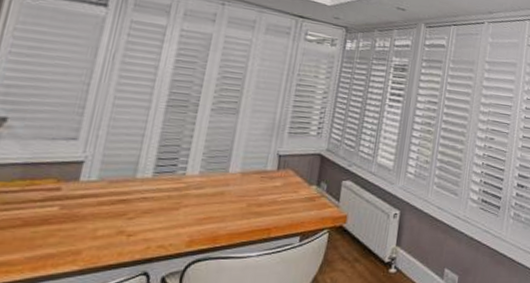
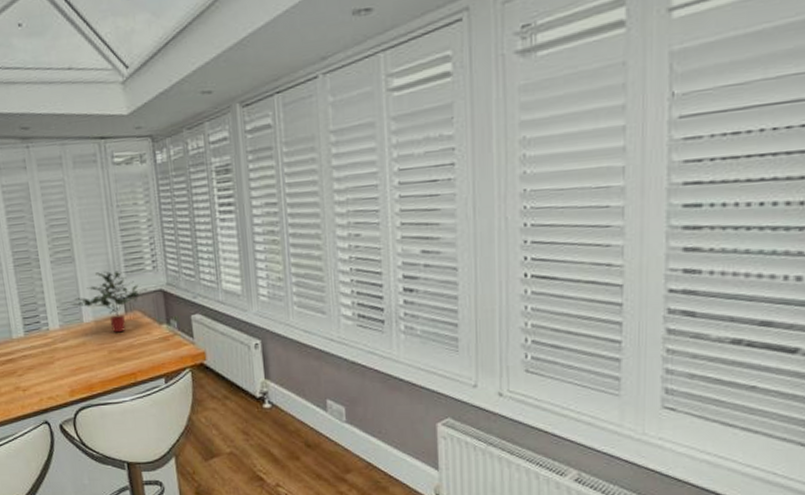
potted plant: none [220,128,307,188] -> present [71,271,148,333]

